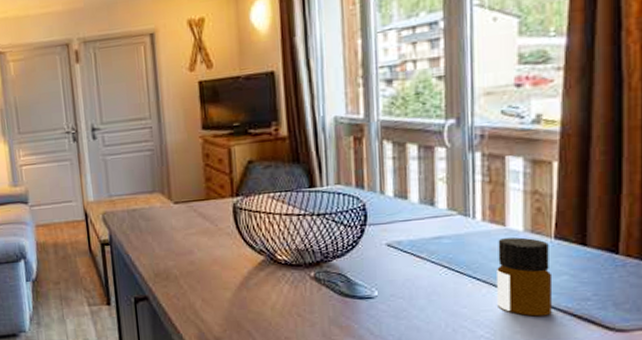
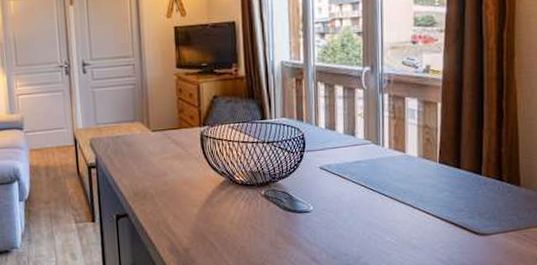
bottle: present [496,237,553,317] -> none [399,162,438,225]

